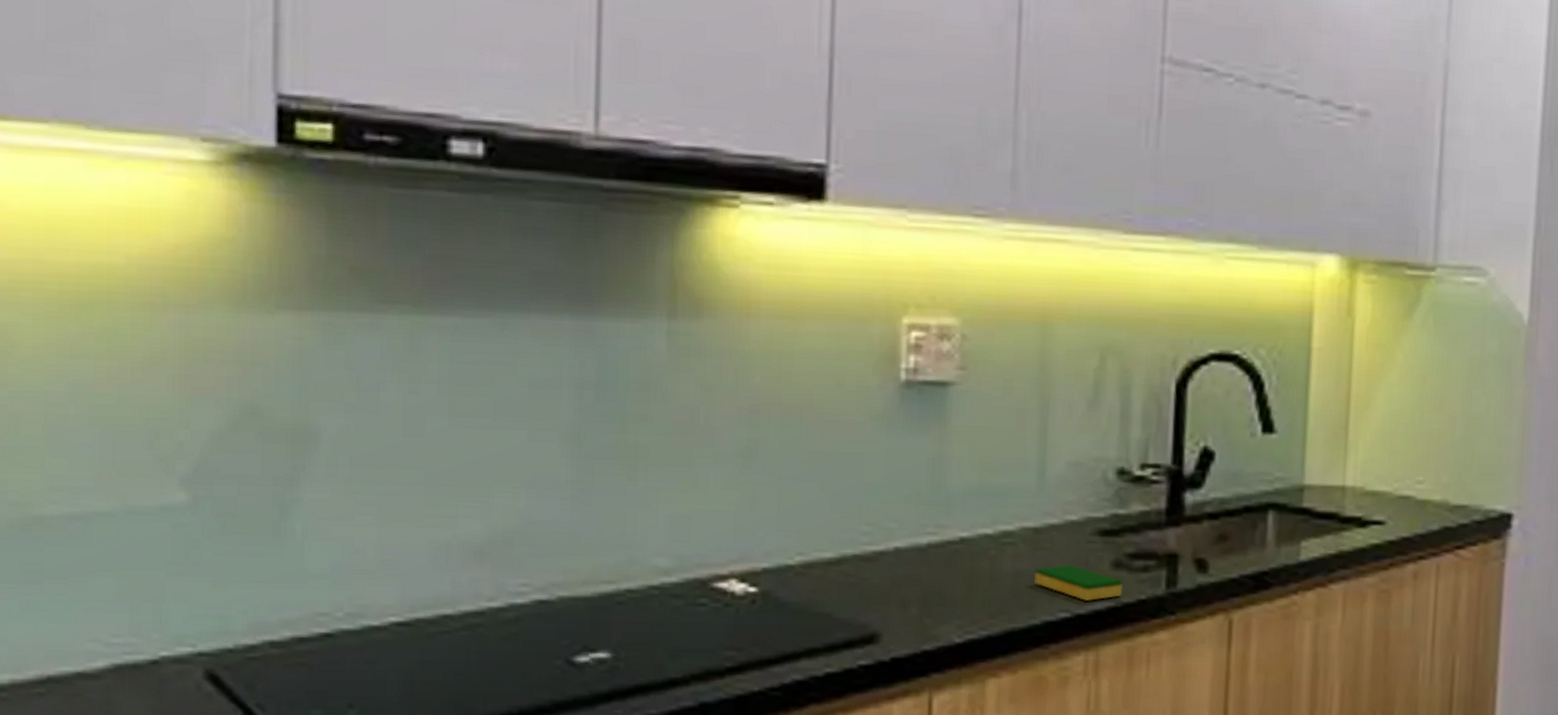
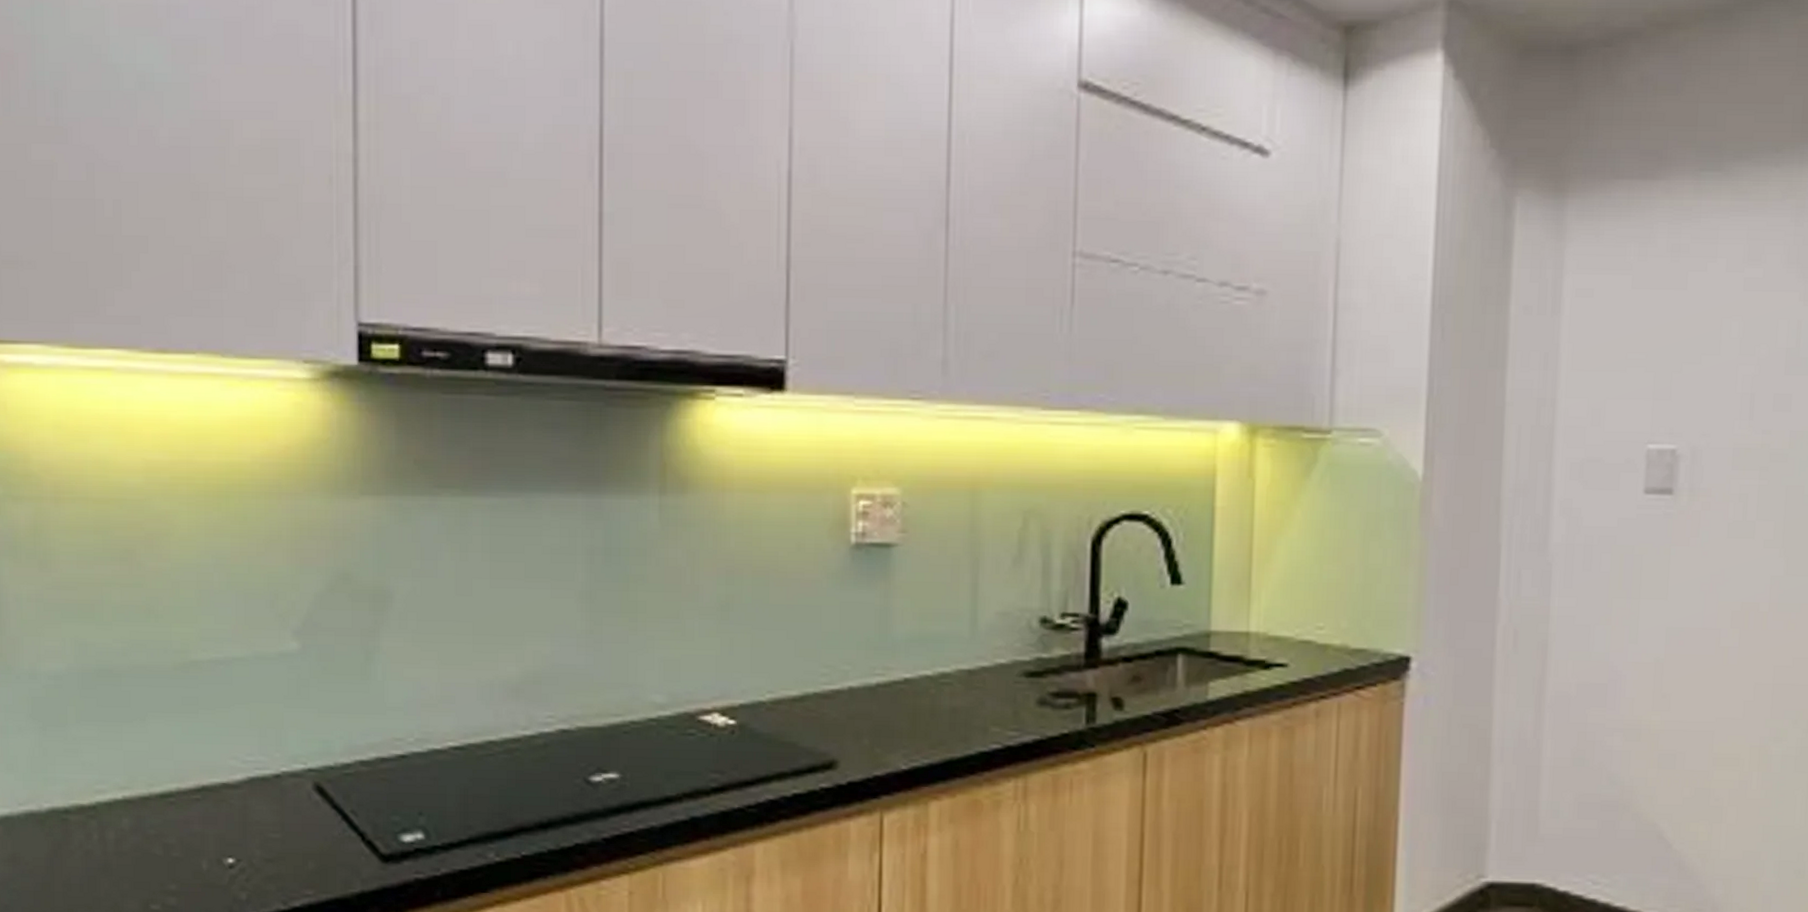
dish sponge: present [1035,564,1122,601] -> none [969,702,1047,734]

